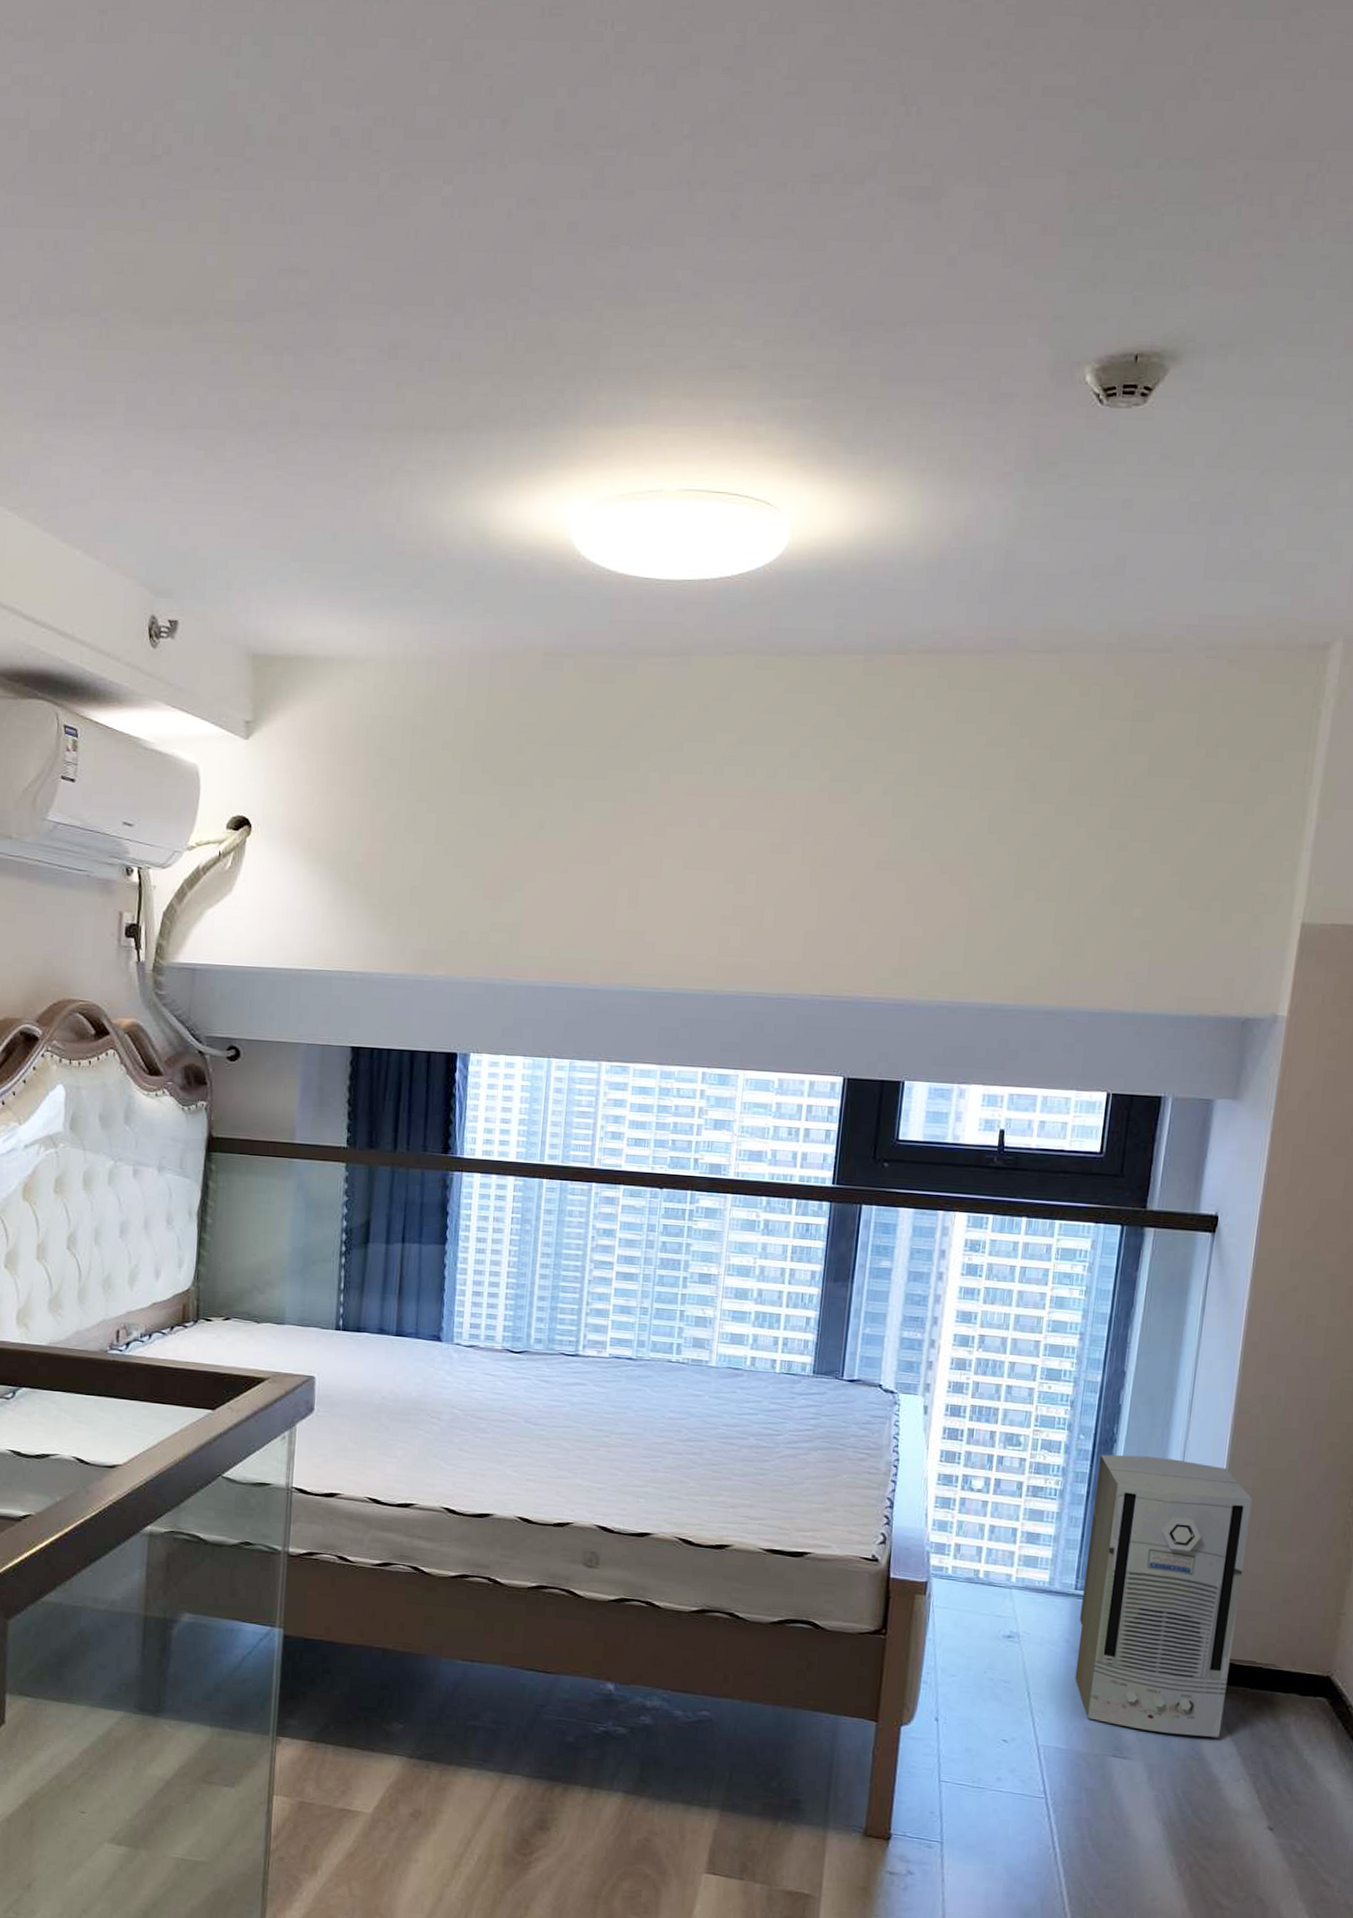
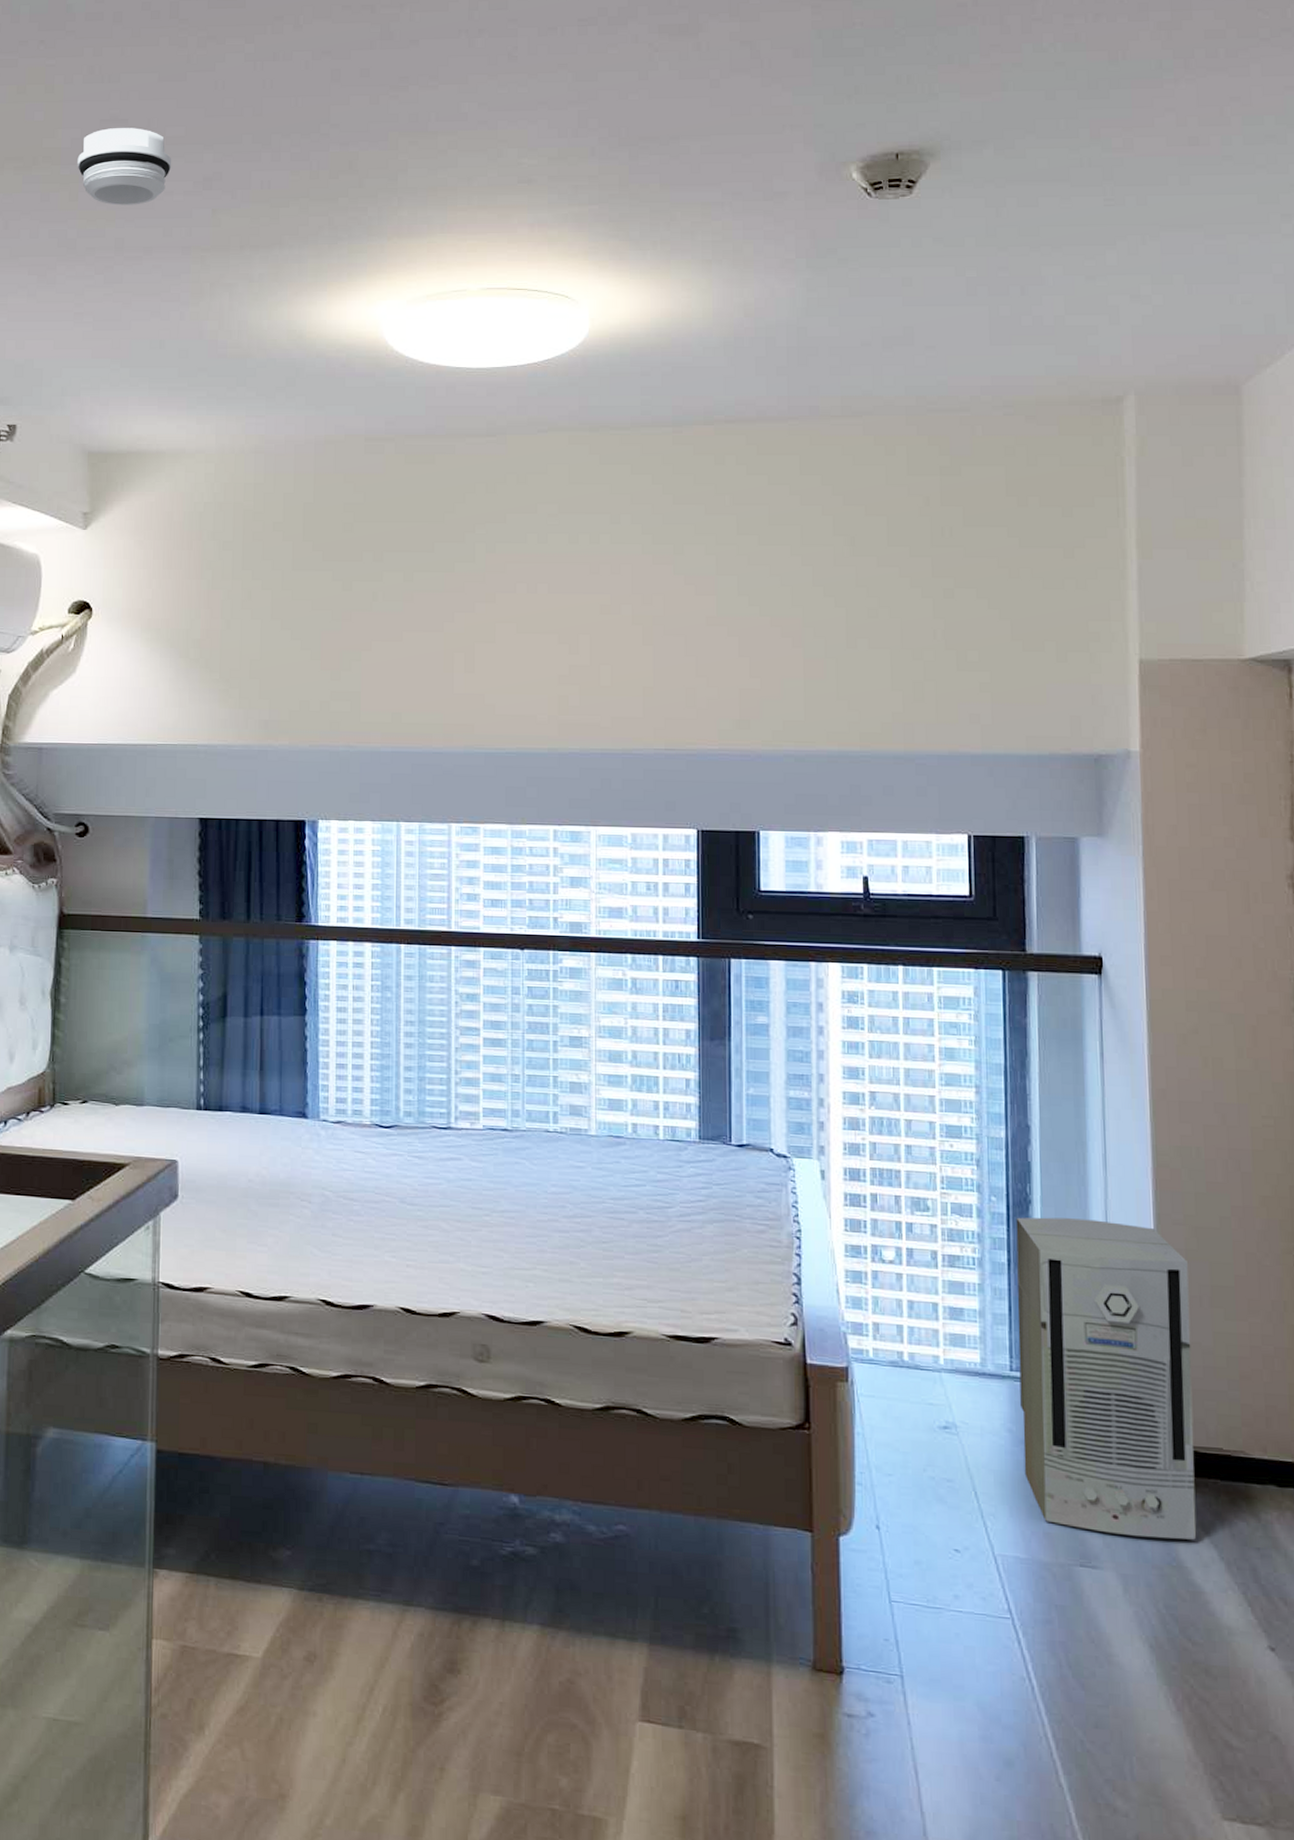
smoke detector: none [252,280,356,374] -> present [77,128,172,205]

